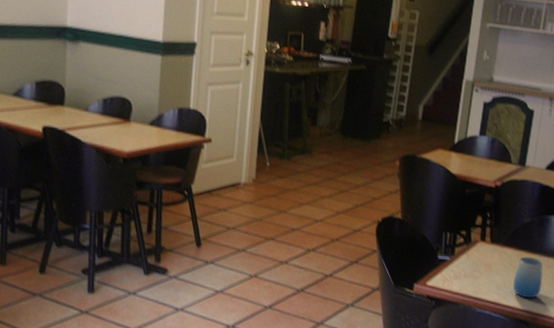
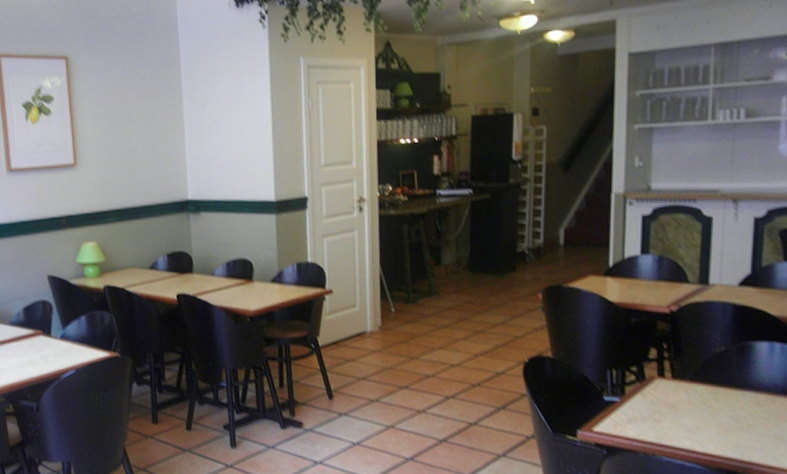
cup: present [513,256,543,299] -> none [710,393,753,444]

